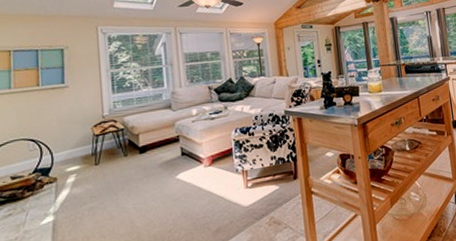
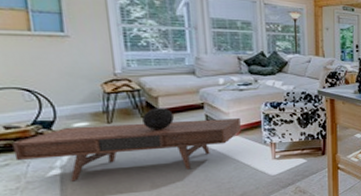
coffee table: none [16,146,214,228] -> present [12,117,241,182]
decorative sphere: none [125,144,152,168] -> present [142,108,174,130]

